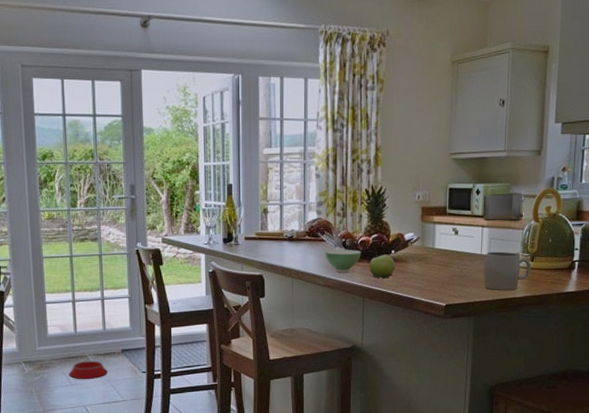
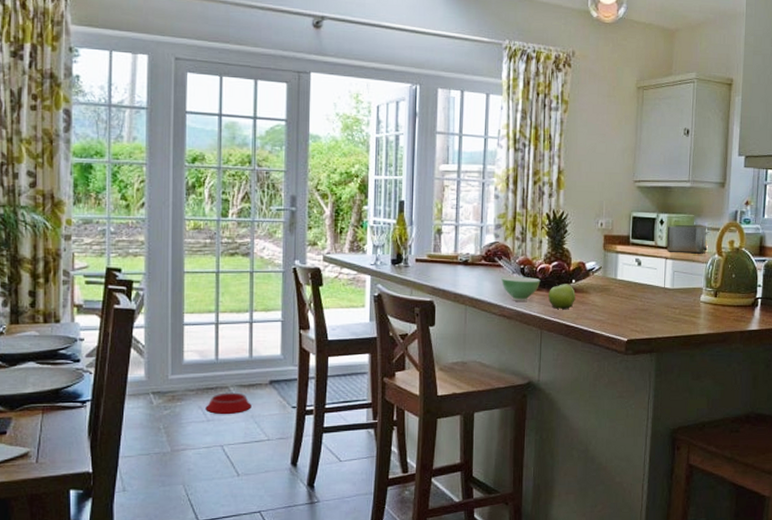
mug: present [483,251,531,291] -> none [666,285,715,327]

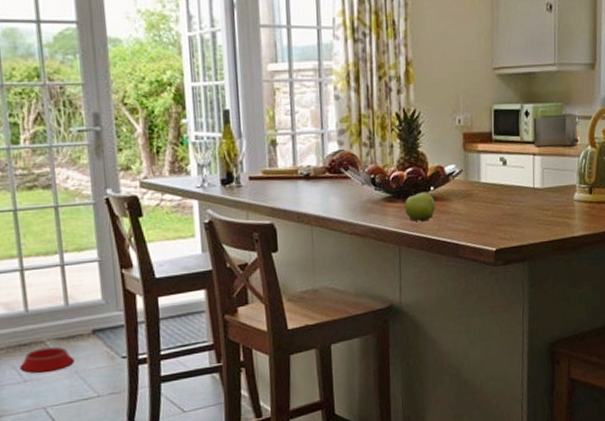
bowl: present [500,276,541,301] -> none [349,187,395,217]

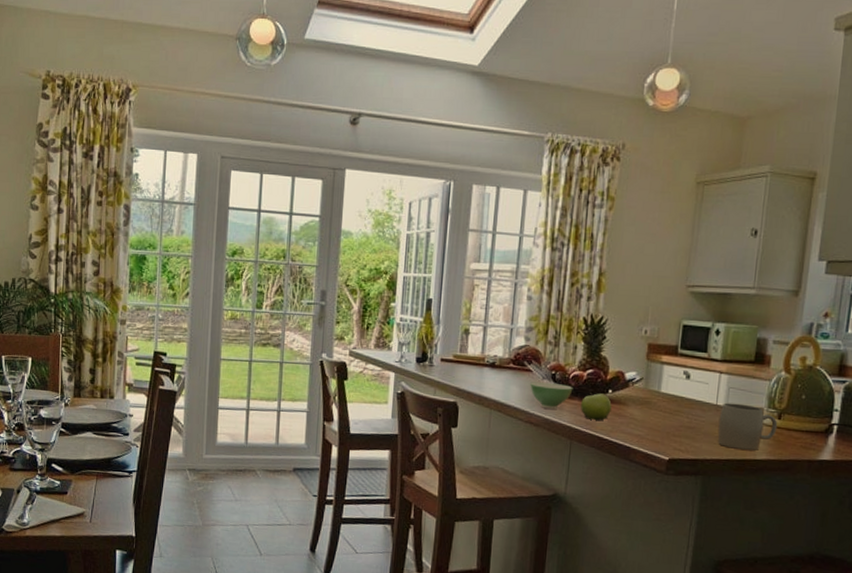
pet bowl: present [20,346,74,373] -> none [234,475,276,496]
bowl: none [349,187,395,217] -> present [529,381,573,409]
toaster: present [533,113,579,148] -> none [721,335,775,370]
mug: none [537,183,590,230] -> present [717,402,778,451]

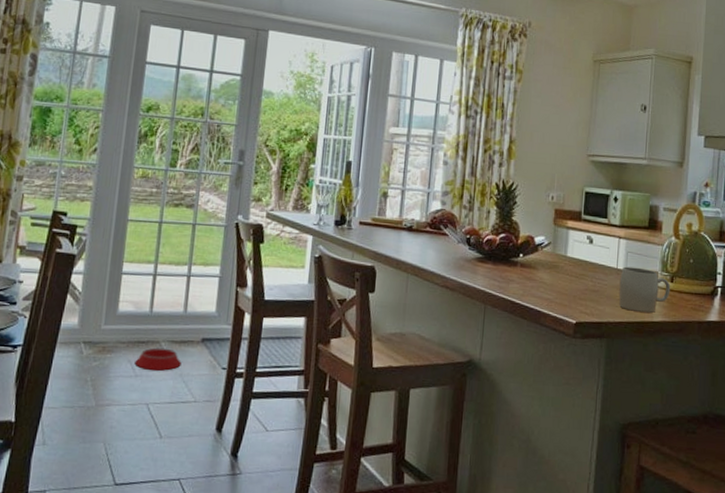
pet bowl: none [234,475,276,496] -> present [134,347,181,371]
bowl: present [529,381,573,409] -> none [445,245,487,273]
fruit: present [581,393,612,421] -> none [494,257,523,285]

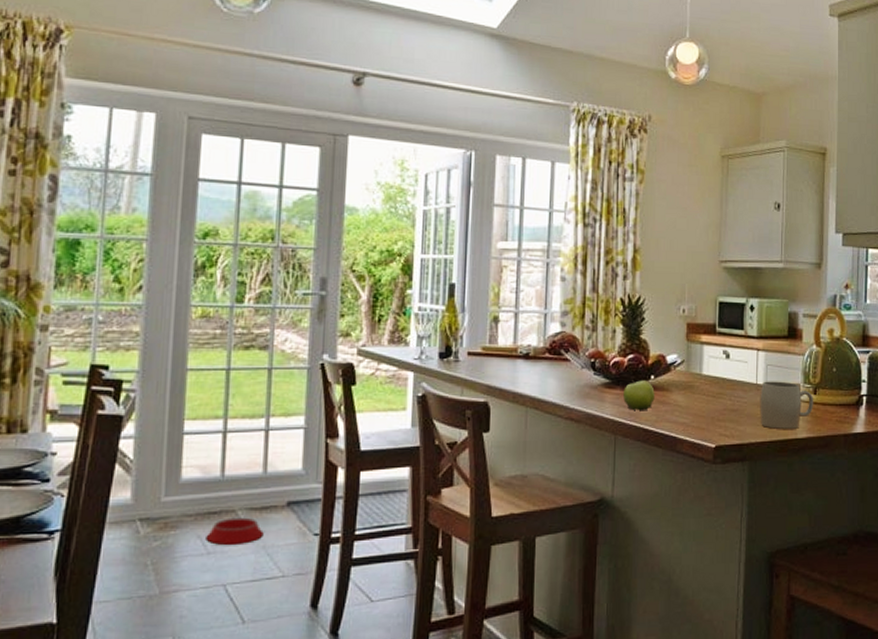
fruit: none [494,257,523,285] -> present [623,380,655,411]

